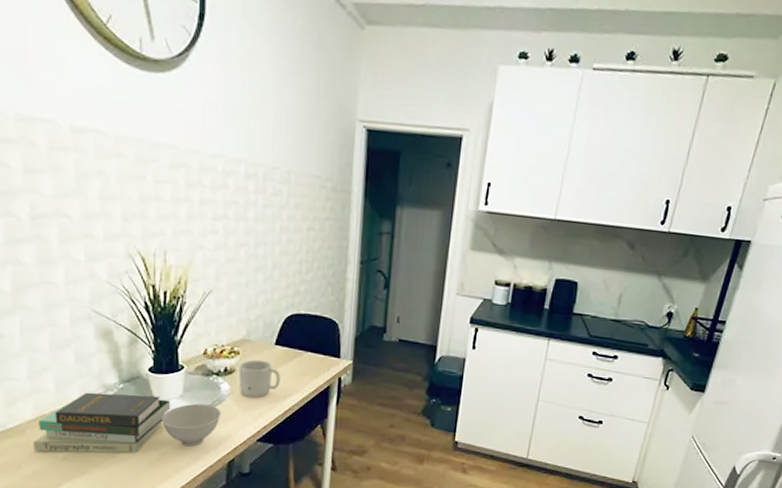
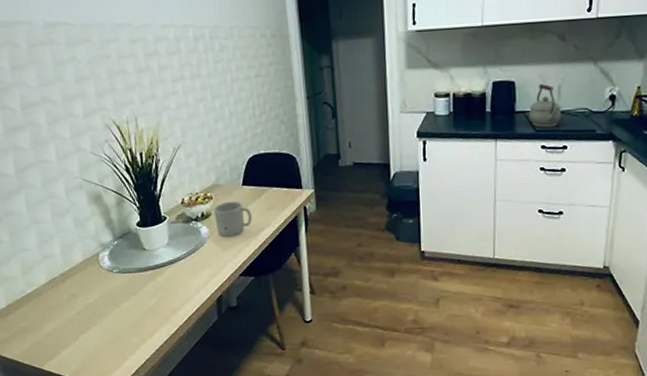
books: present [33,392,171,453] -> none [50,247,161,311]
bowl: present [162,403,221,447] -> none [154,248,205,289]
kettle: none [585,288,619,335] -> present [528,83,562,128]

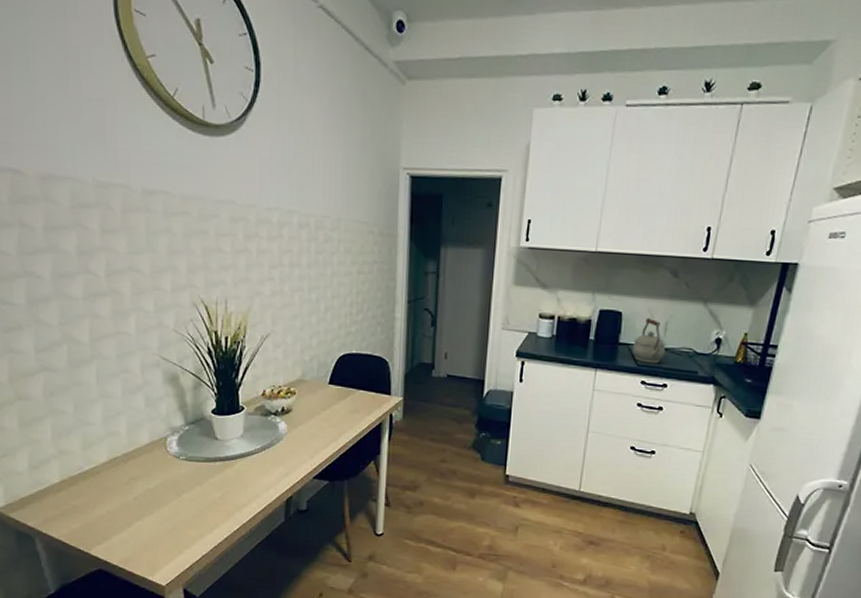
mug: present [213,201,253,237] -> none [295,399,335,437]

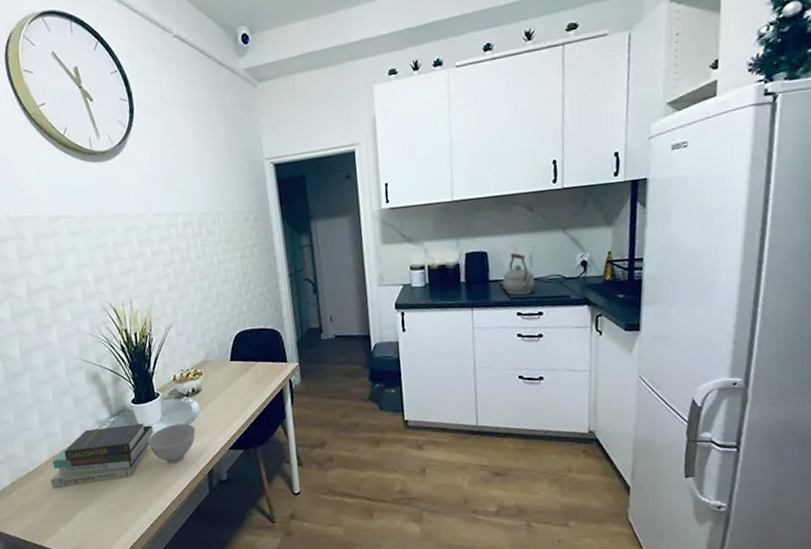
books: none [107,434,232,493] -> present [50,423,154,488]
bowl: none [224,443,279,485] -> present [148,423,196,464]

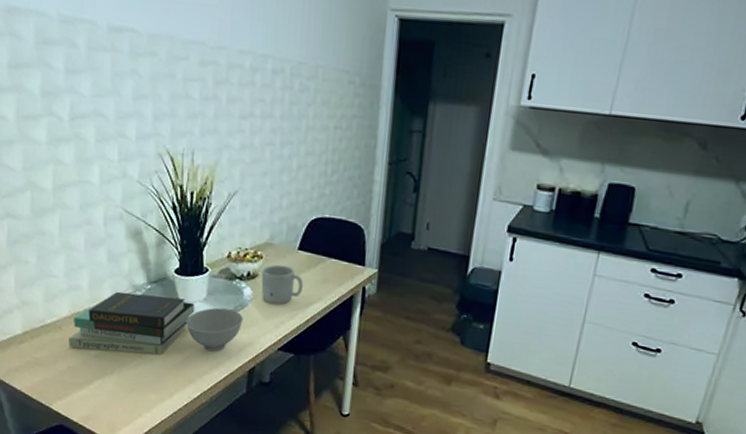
mug: none [203,376,241,412] -> present [261,264,304,305]
kettle: present [502,252,535,295] -> none [642,195,685,250]

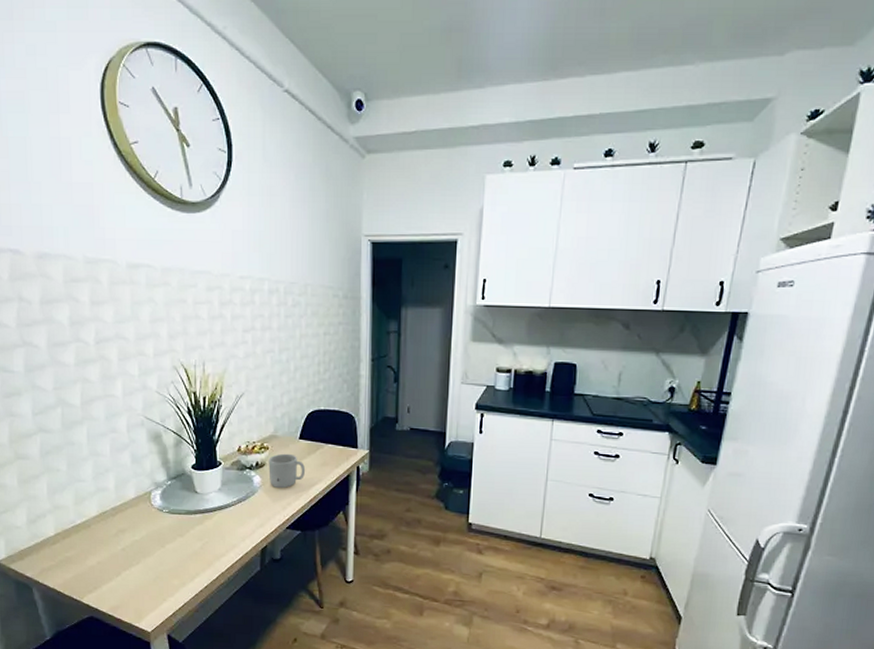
books: present [69,291,195,355] -> none [97,489,211,545]
bowl: present [186,307,243,352] -> none [204,496,254,536]

